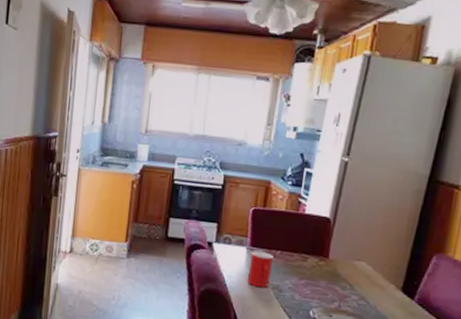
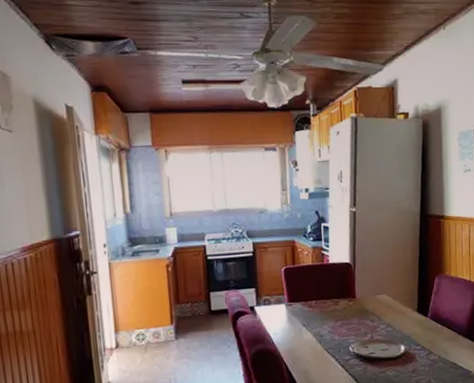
cup: present [247,251,274,288] -> none [290,304,312,338]

